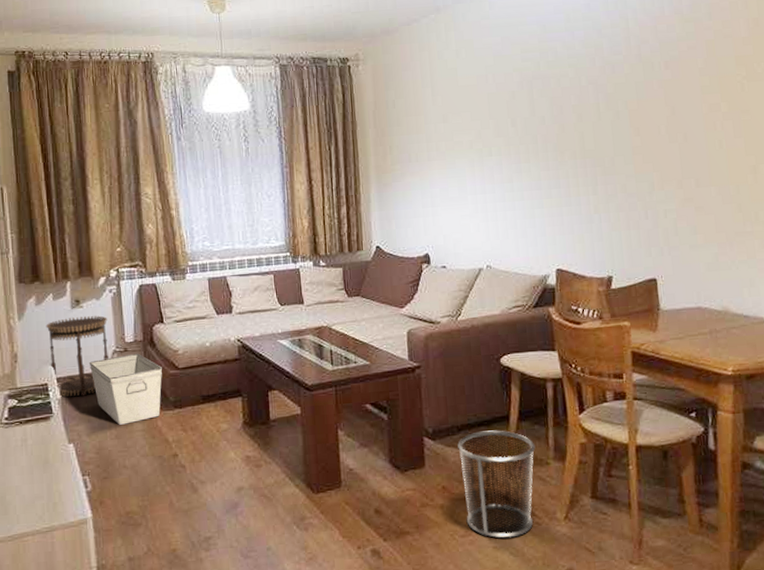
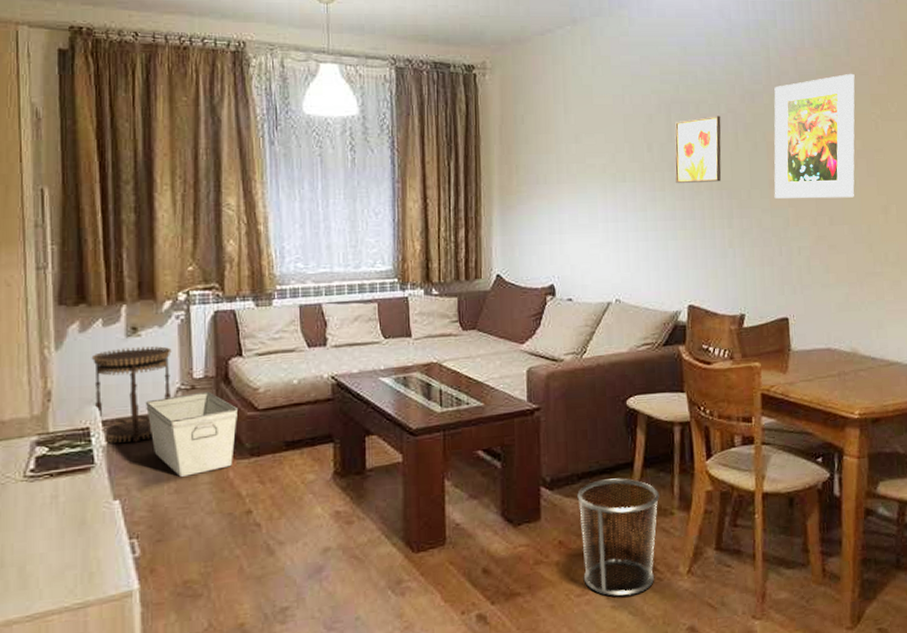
wall art: none [537,88,584,155] -> present [674,116,721,184]
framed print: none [634,37,721,164] -> present [774,73,855,199]

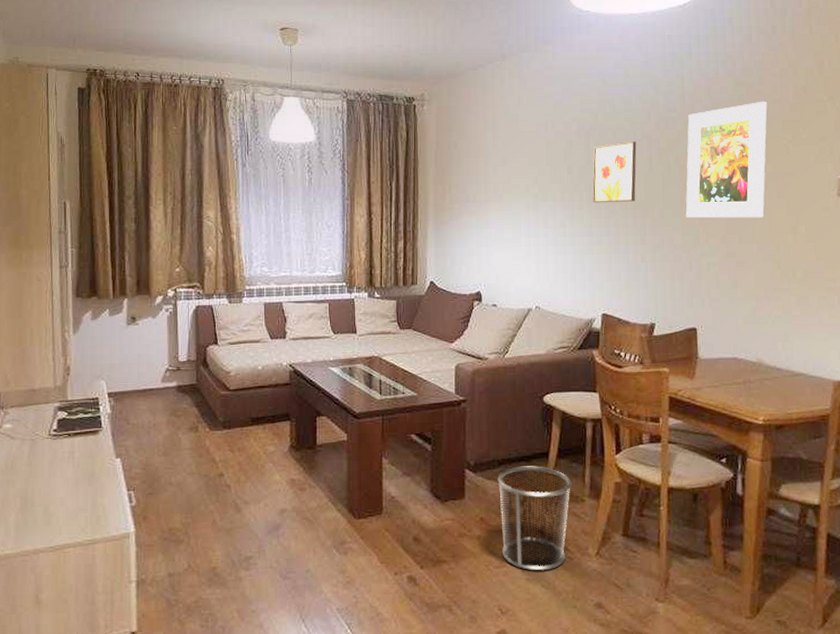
side table: present [91,346,172,443] -> none [100,334,162,412]
storage bin: present [145,391,239,477] -> none [141,372,214,442]

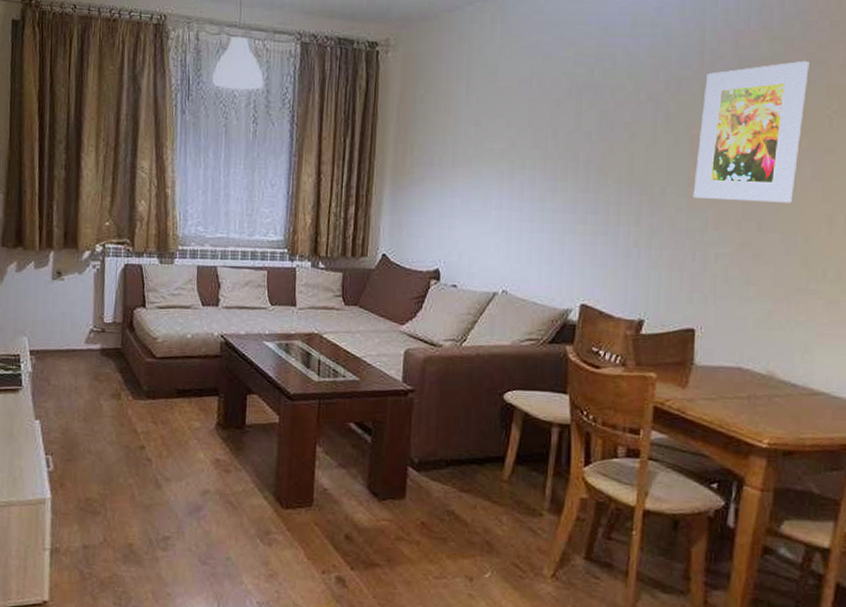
waste bin: present [497,466,572,571] -> none [443,469,530,588]
wall art: present [592,141,637,203] -> none [579,103,639,176]

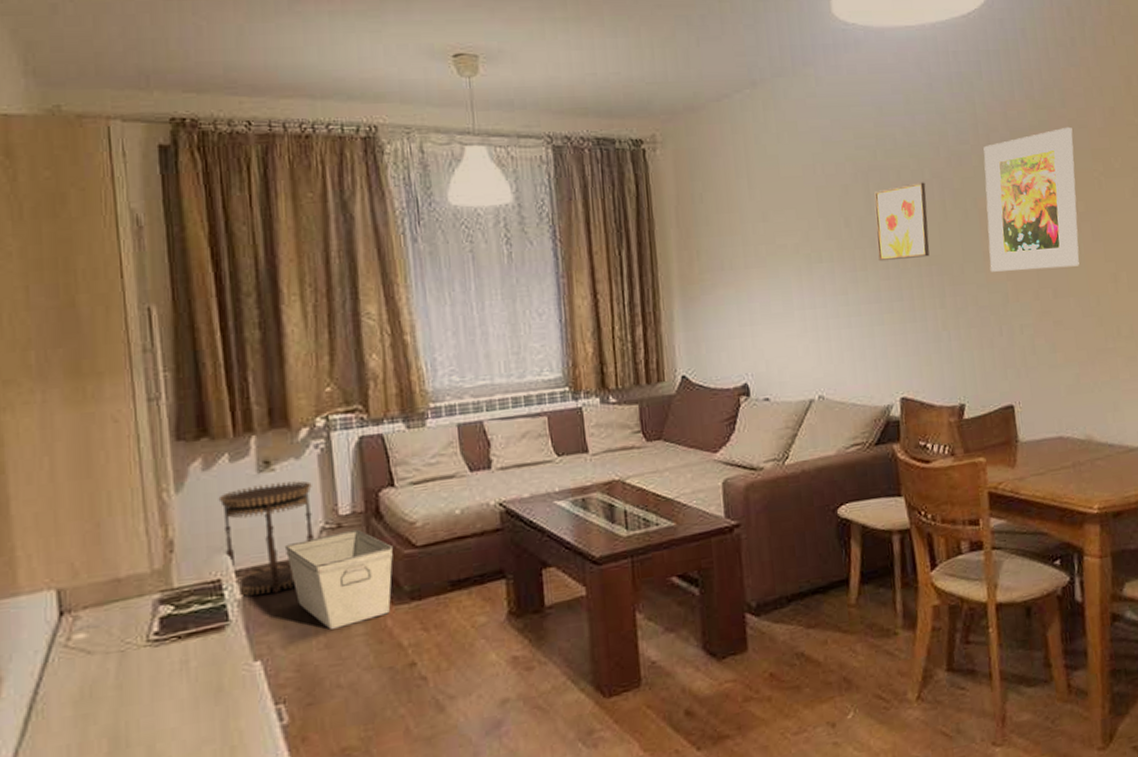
side table: none [24,289,88,373] -> present [218,480,315,596]
storage bin: none [64,335,140,408] -> present [284,529,394,630]
wall art: none [579,103,639,176] -> present [873,182,930,262]

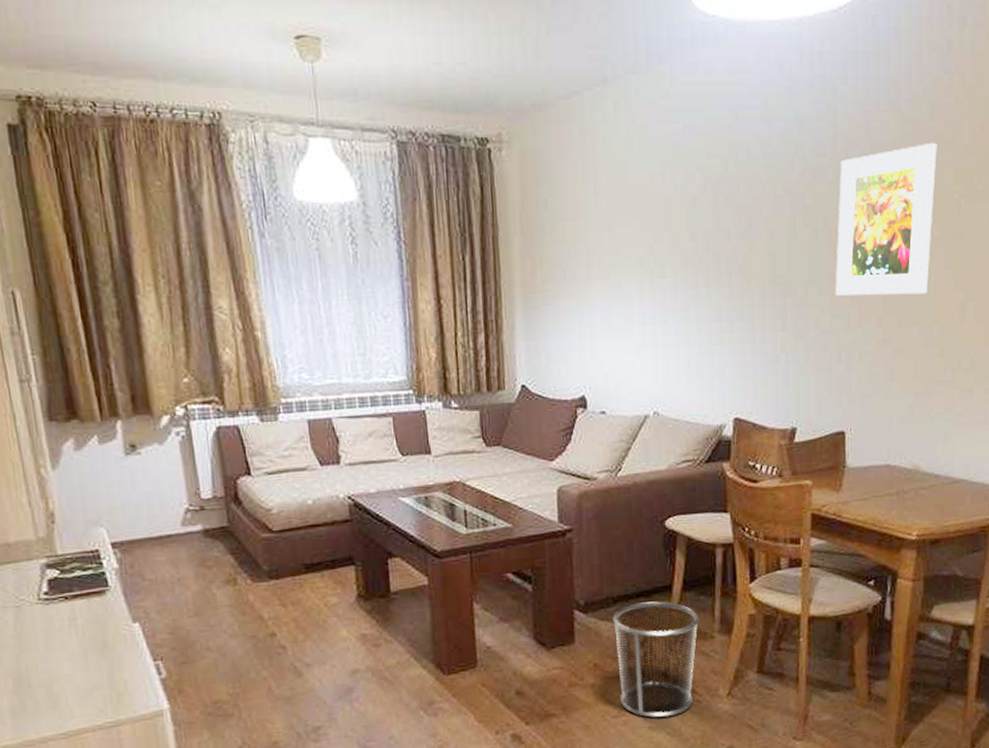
side table: present [218,480,315,596] -> none [91,465,181,566]
storage bin: present [284,529,394,630] -> none [153,512,253,600]
waste bin: none [787,597,881,732] -> present [613,601,700,718]
wall art: present [873,182,930,262] -> none [721,197,777,280]

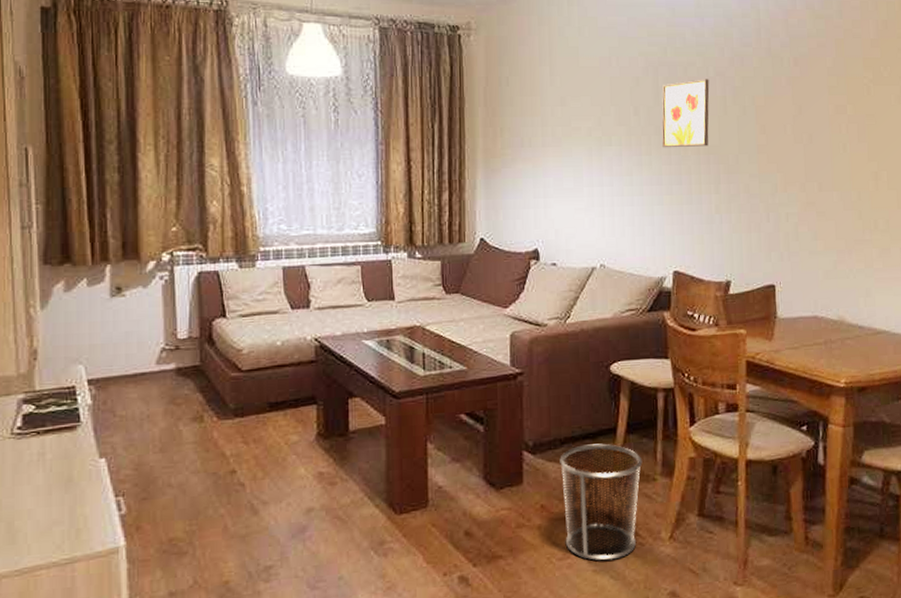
wall art: none [721,197,777,280] -> present [661,79,710,148]
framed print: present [835,142,937,296] -> none [762,36,847,164]

